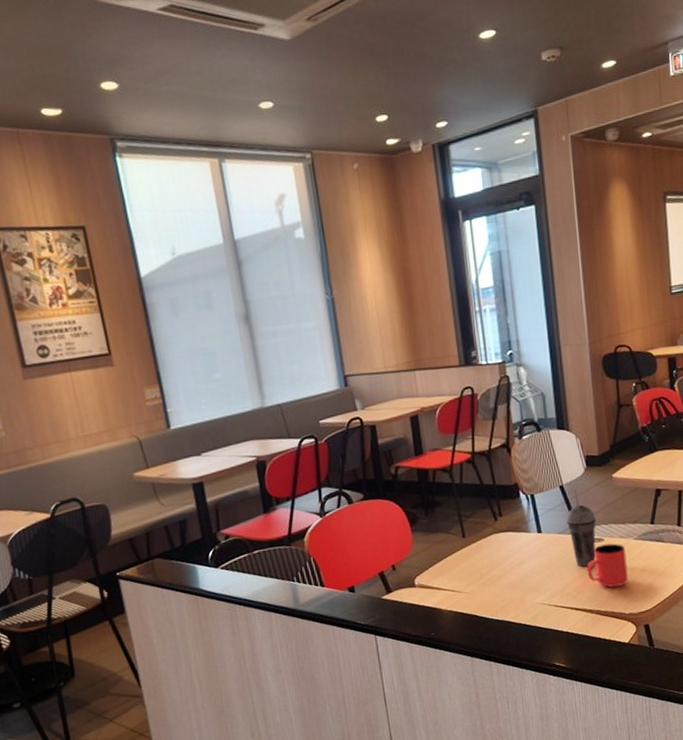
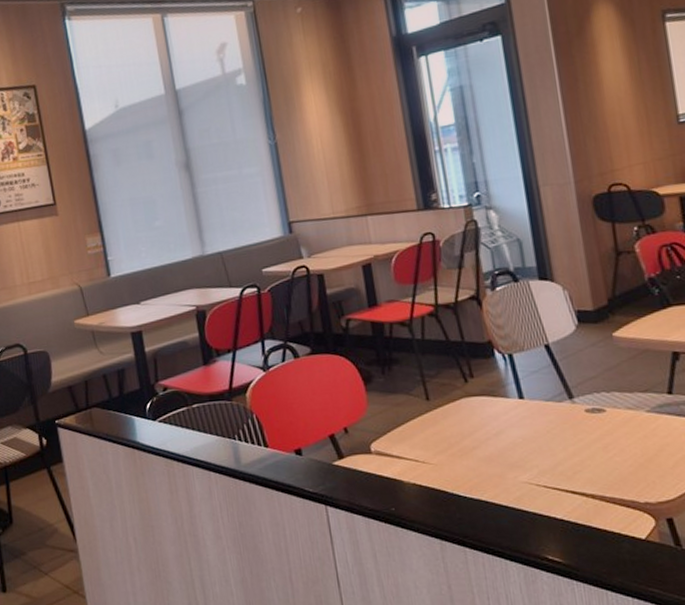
beverage cup: present [566,490,597,567] -> none [555,350,596,442]
cup: present [587,543,628,588] -> none [584,415,641,469]

